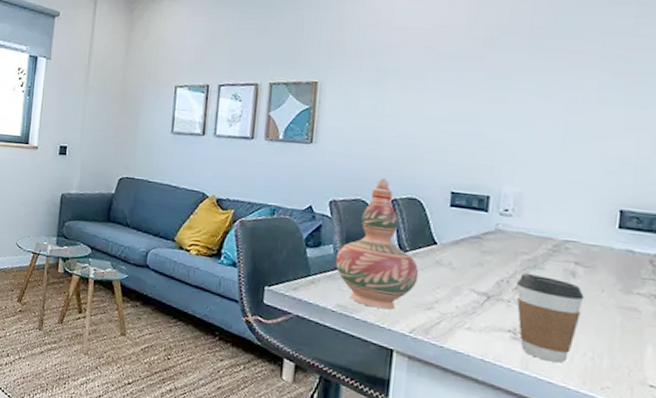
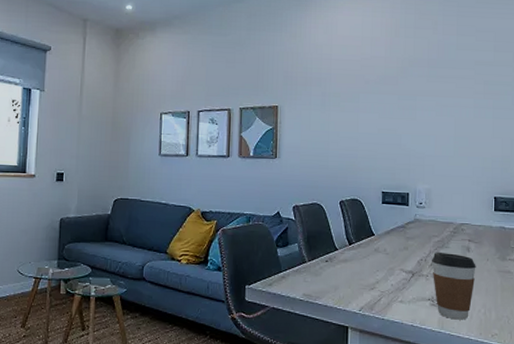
decorative vase: present [335,177,419,310] -> none [300,184,363,294]

